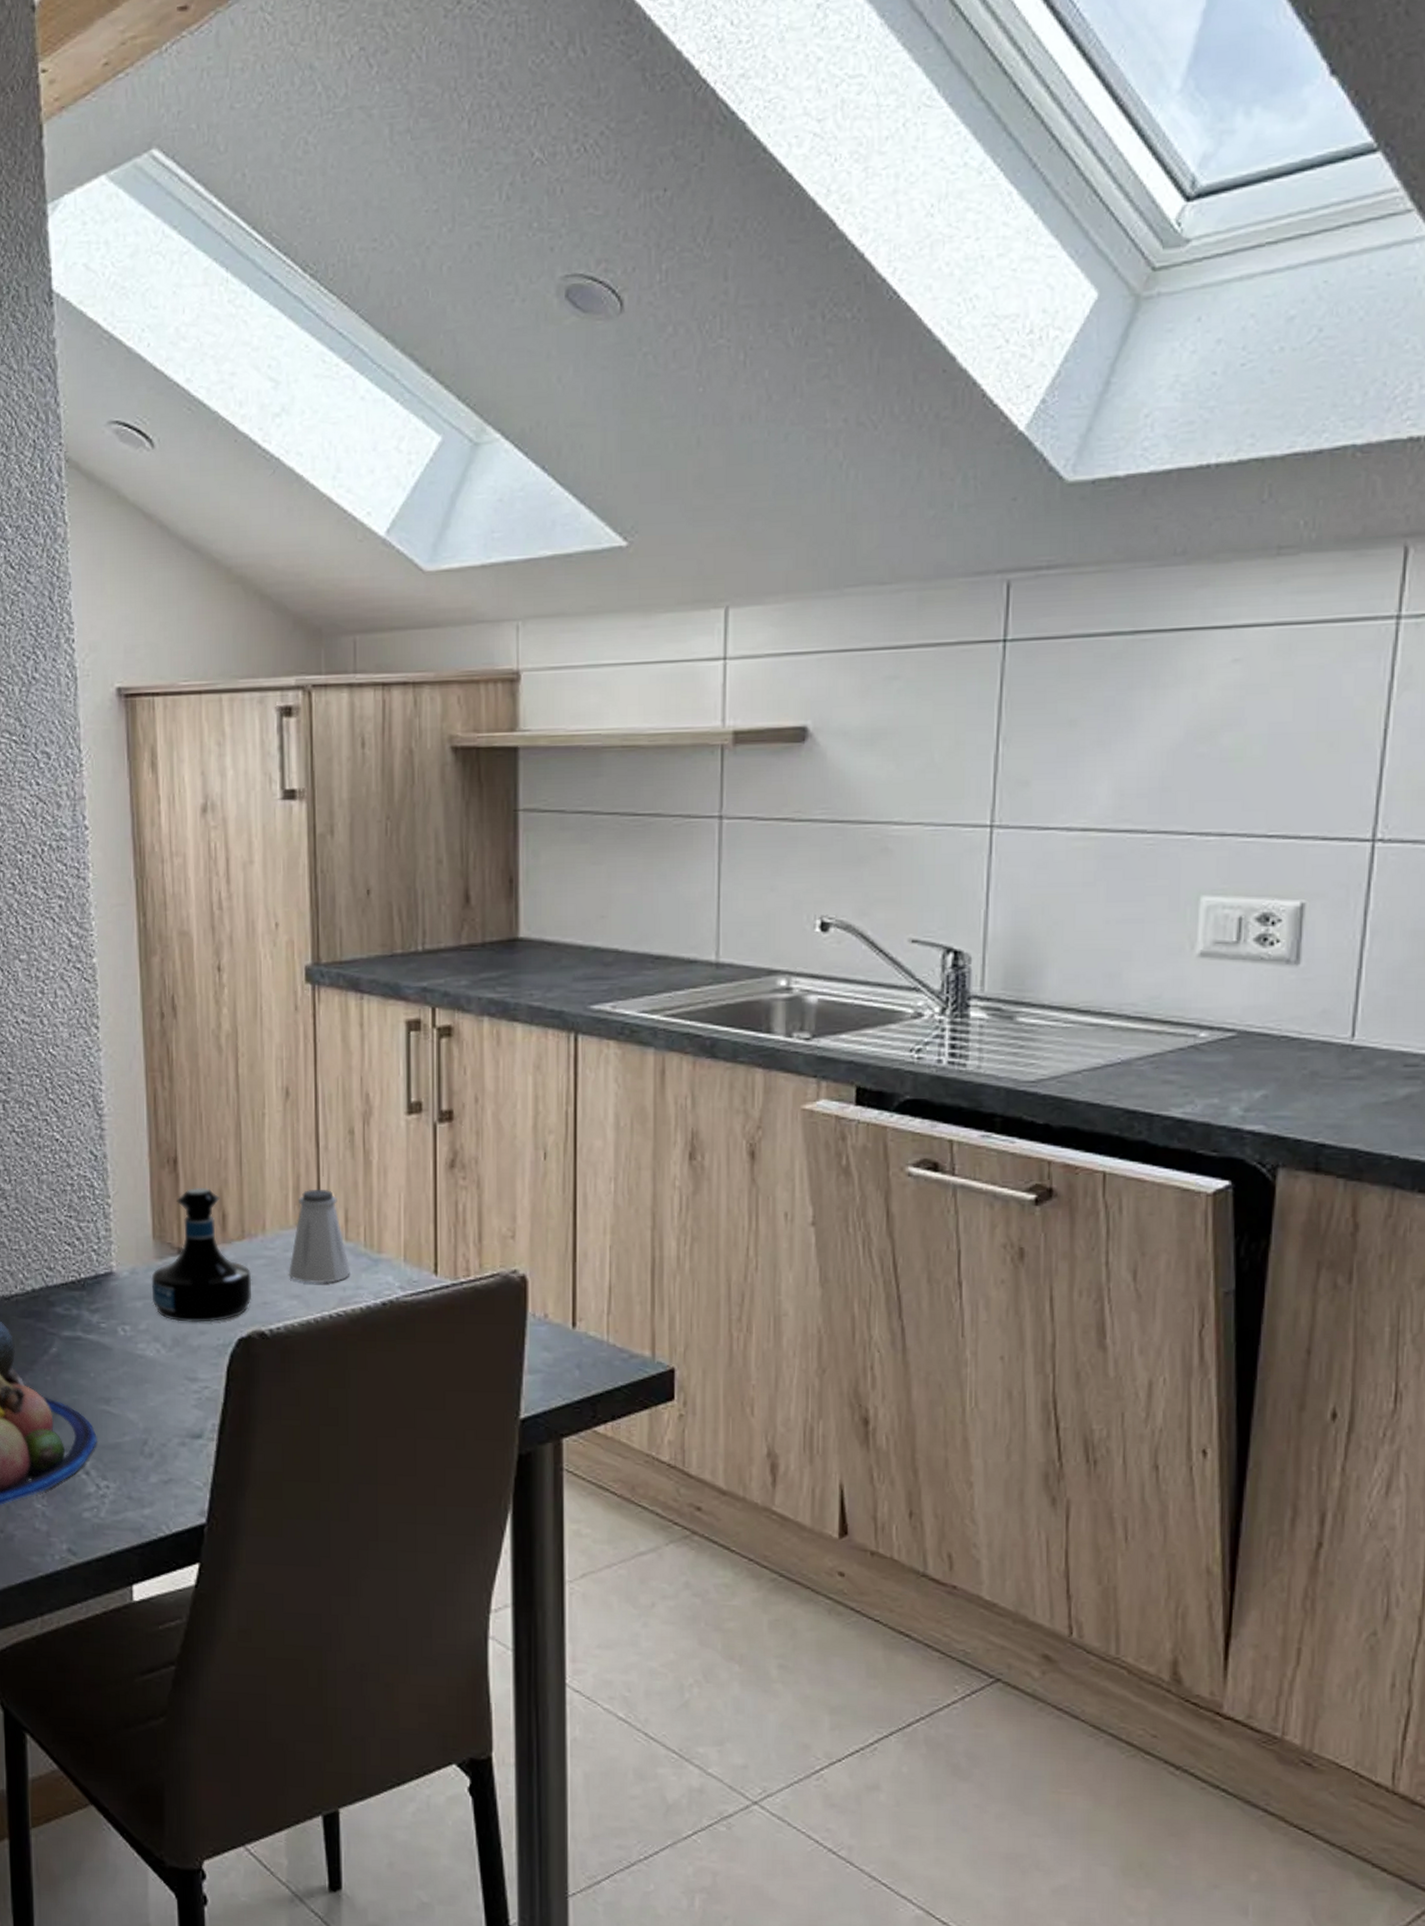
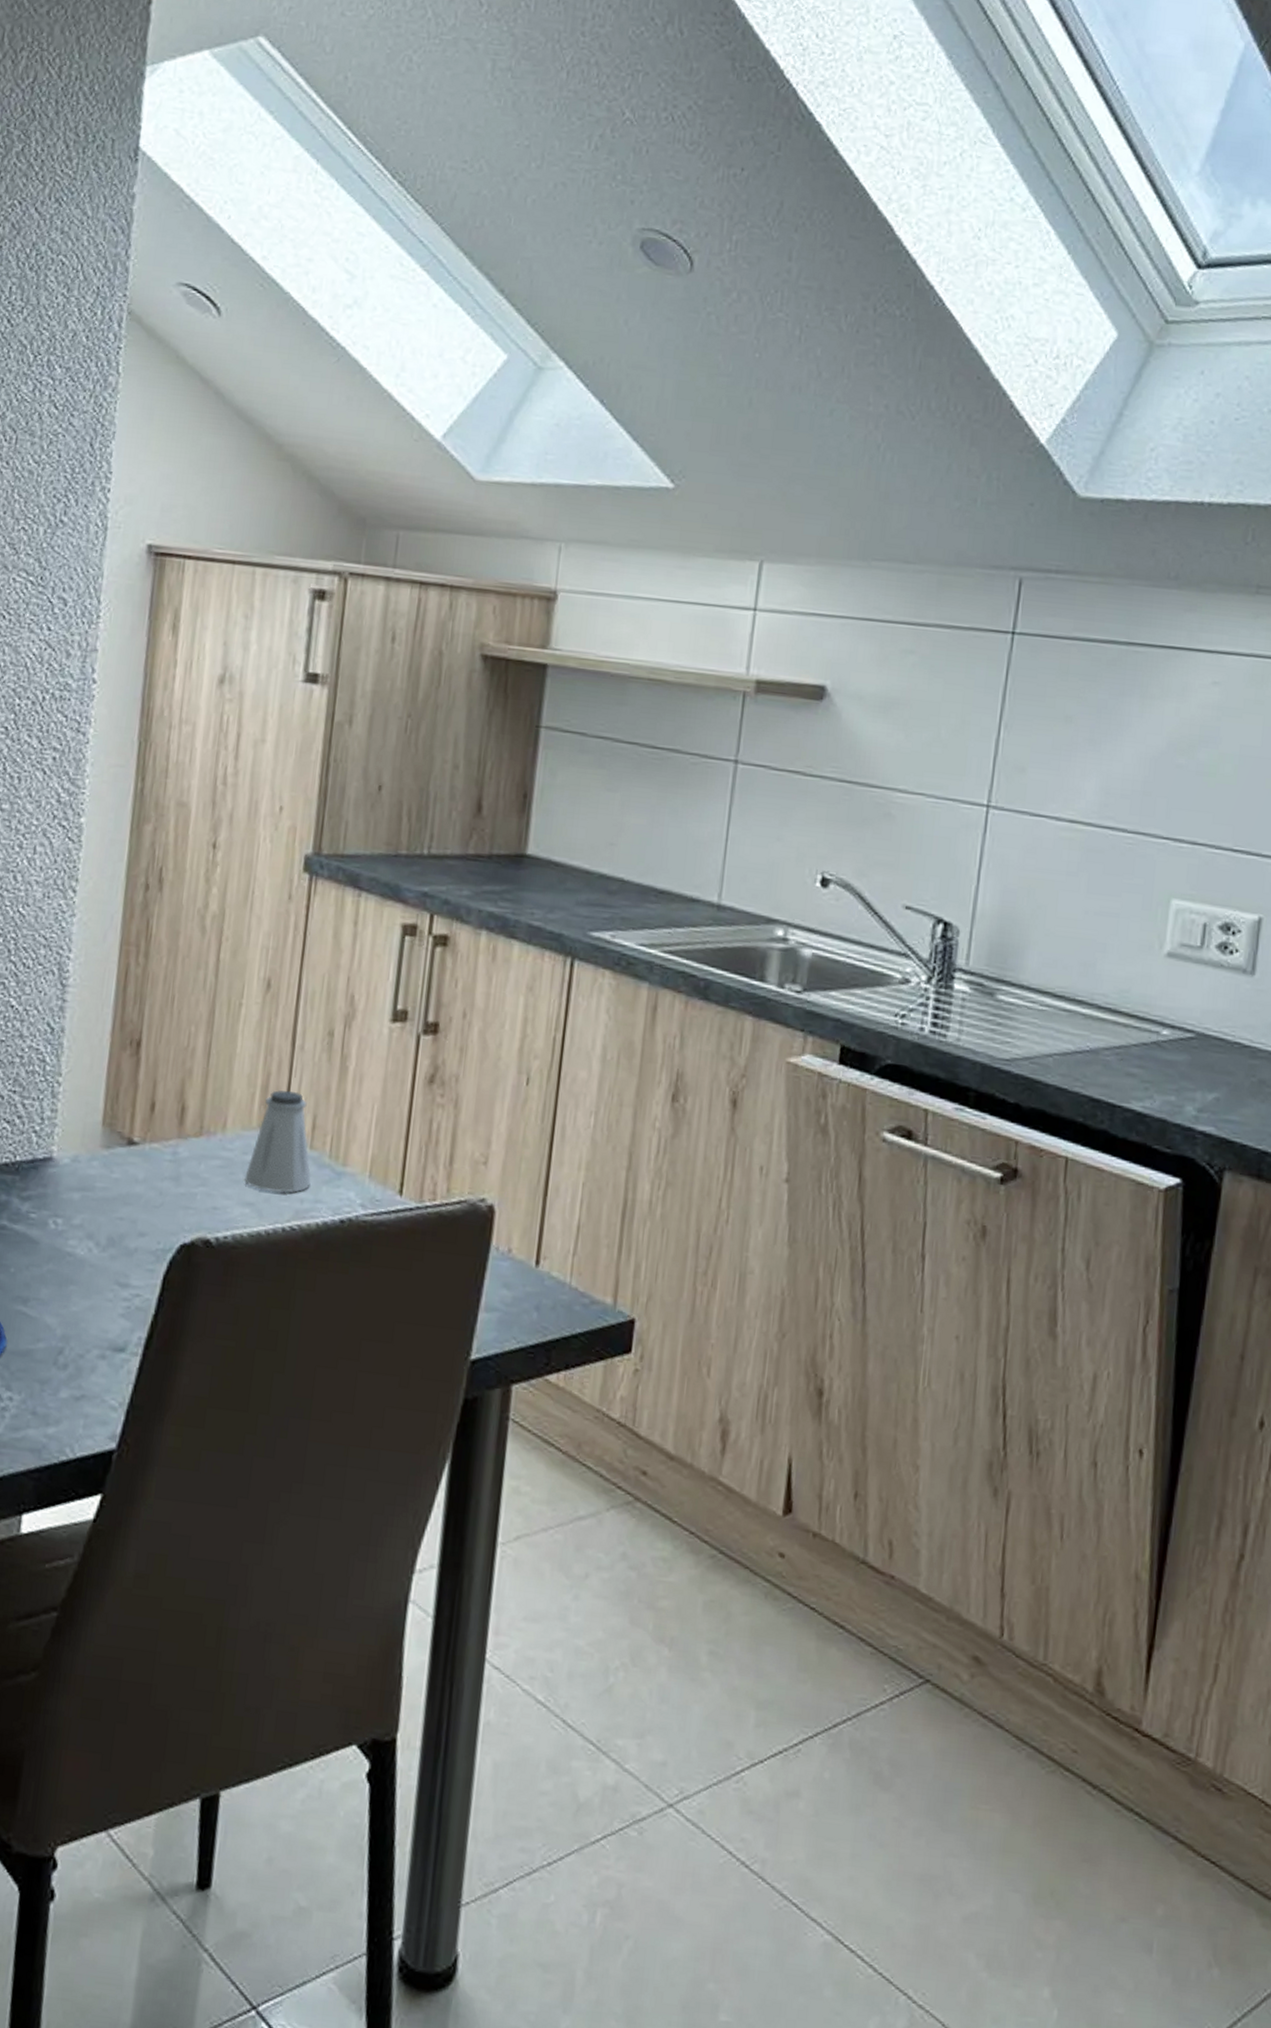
tequila bottle: present [151,1187,252,1323] -> none [92,1074,204,1224]

